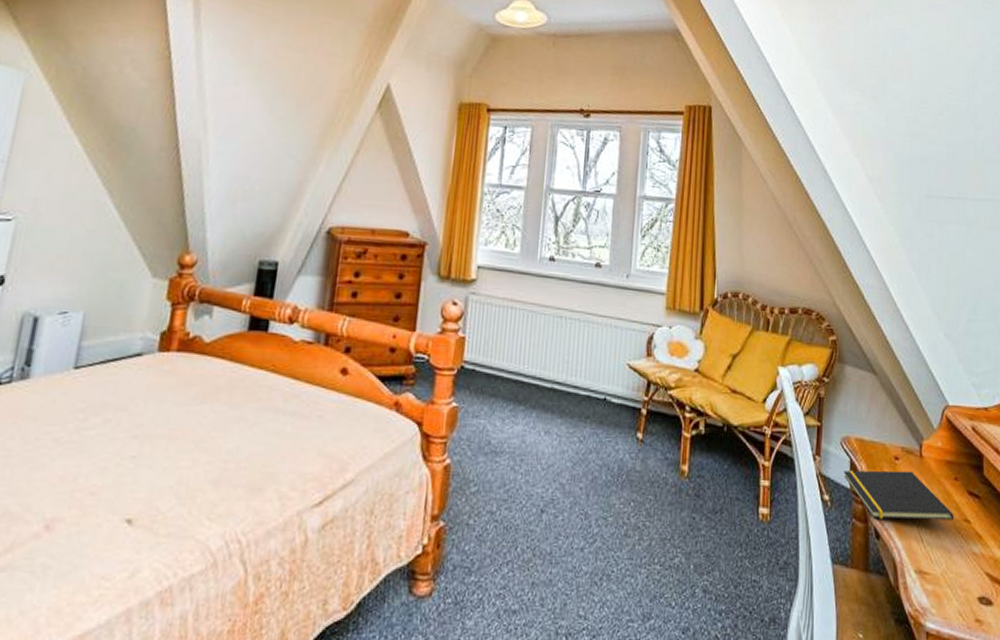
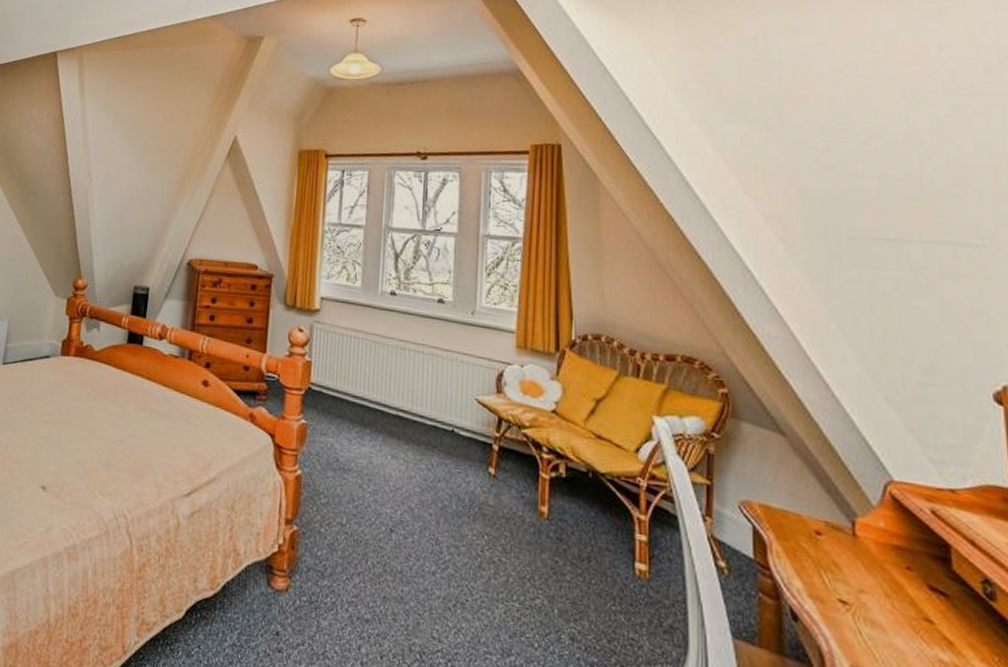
notepad: present [843,470,954,521] -> none [744,537,908,617]

